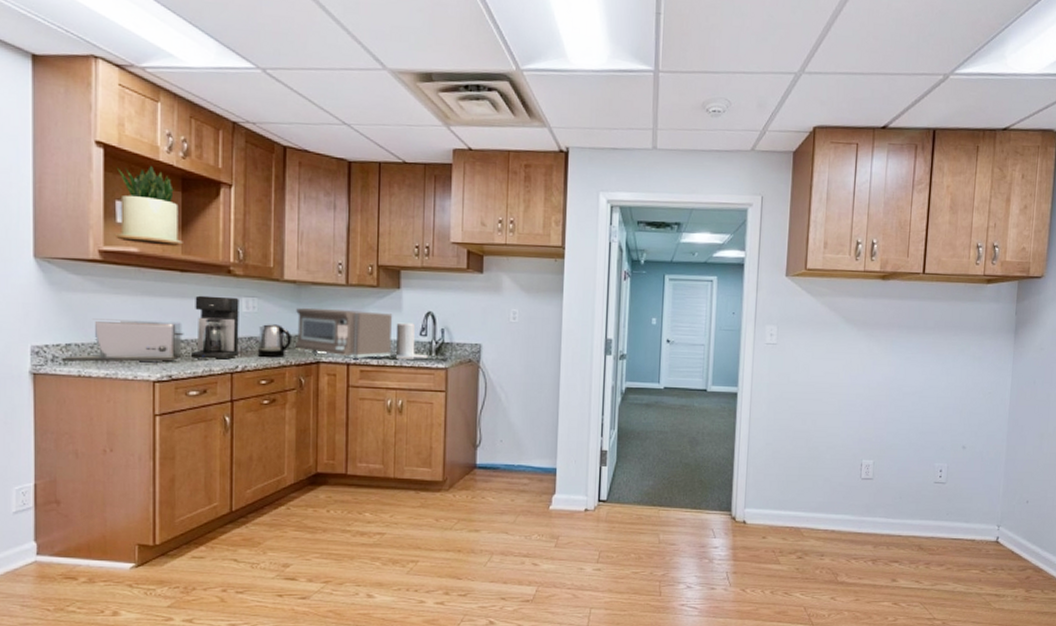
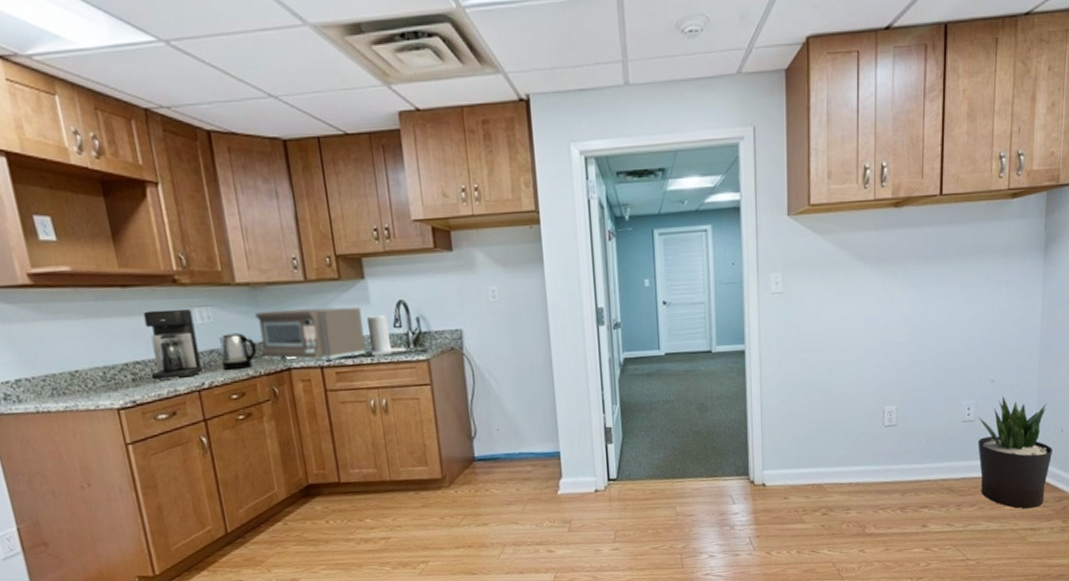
toaster: present [59,318,184,363] -> none [11,342,141,400]
planter: present [114,166,185,247] -> none [26,171,119,262]
planter: none [948,463,1019,574] -> present [977,396,1053,509]

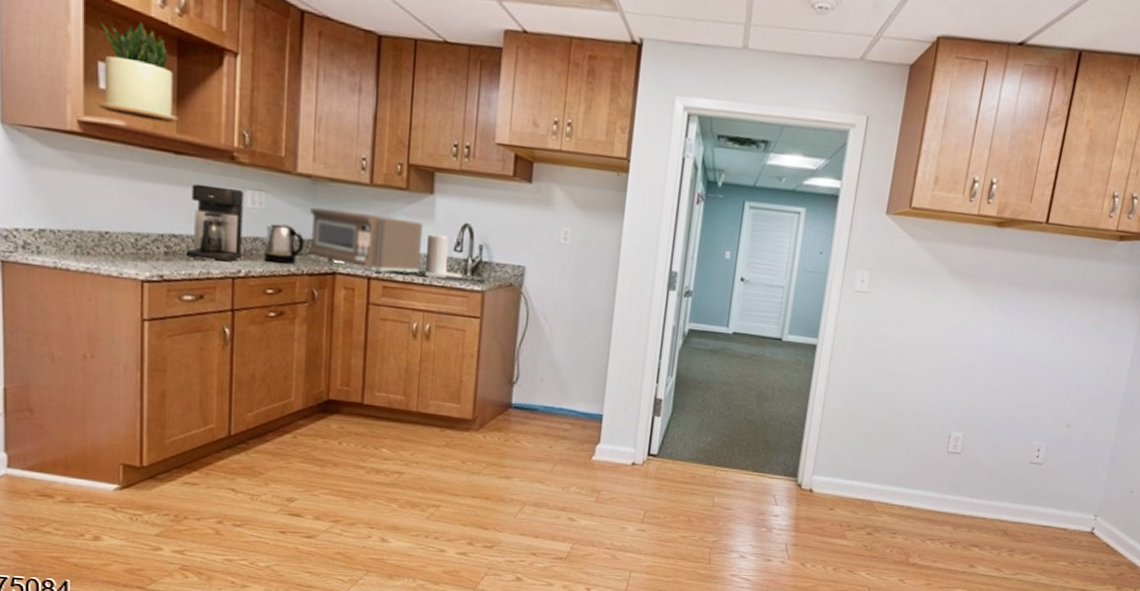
planter: none [26,171,119,262] -> present [96,20,180,123]
planter: present [977,396,1053,509] -> none [1037,444,1121,568]

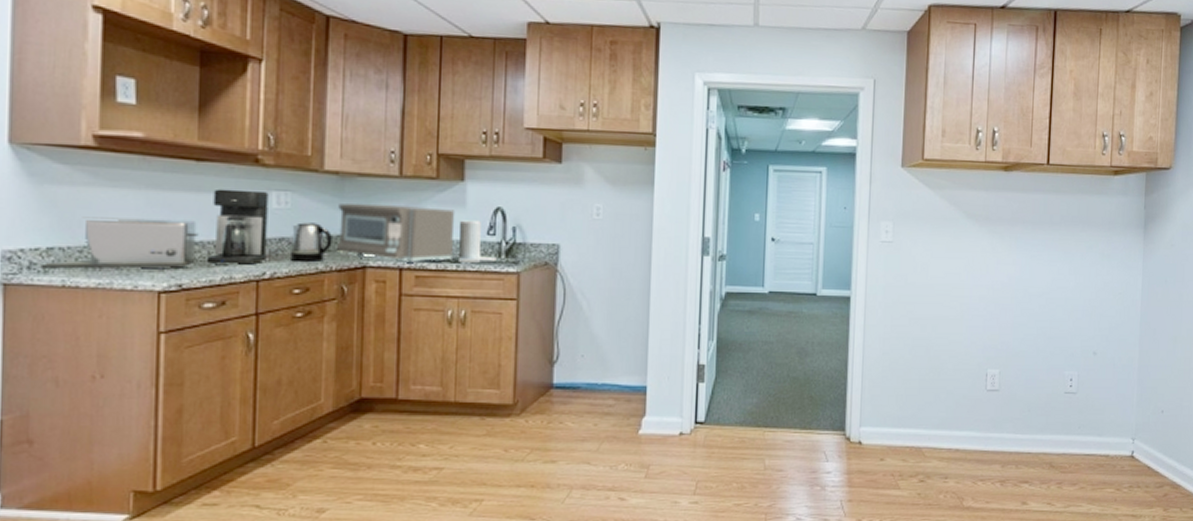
toaster: none [31,201,178,260] -> present [38,216,199,271]
planter: present [96,20,180,123] -> none [113,36,202,132]

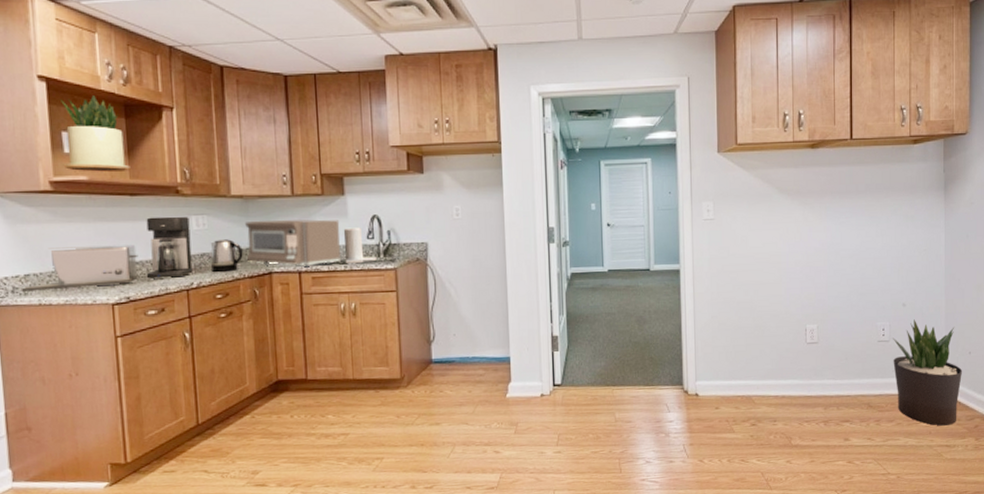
planter: none [113,36,202,132] -> present [61,96,132,173]
planter: none [1079,370,1154,493] -> present [892,319,963,426]

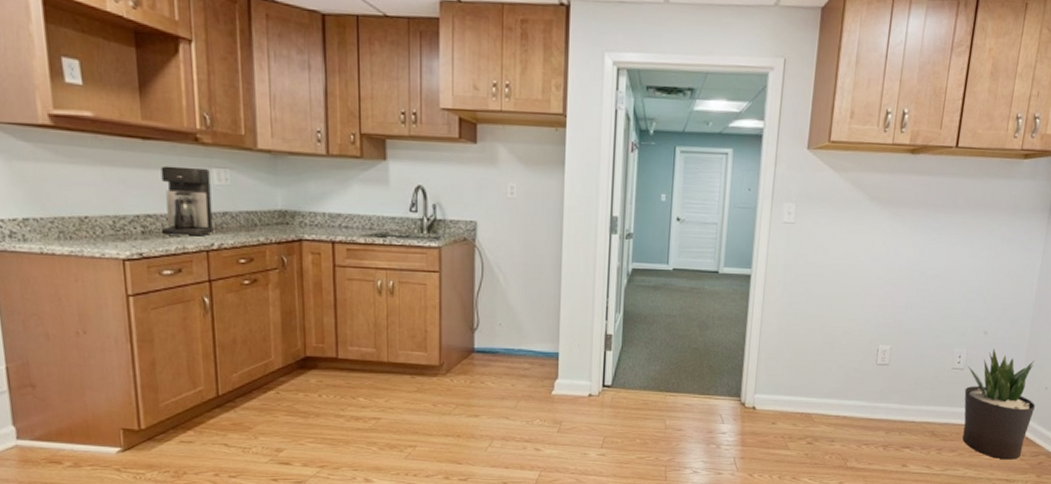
toaster: present [19,244,138,293] -> none [17,190,152,239]
planter: present [61,96,132,173] -> none [59,17,144,111]
kettle: present [210,239,243,272] -> none [233,198,270,234]
microwave: present [245,219,340,268] -> none [273,181,380,238]
paper towel: present [343,227,377,264] -> none [383,197,419,239]

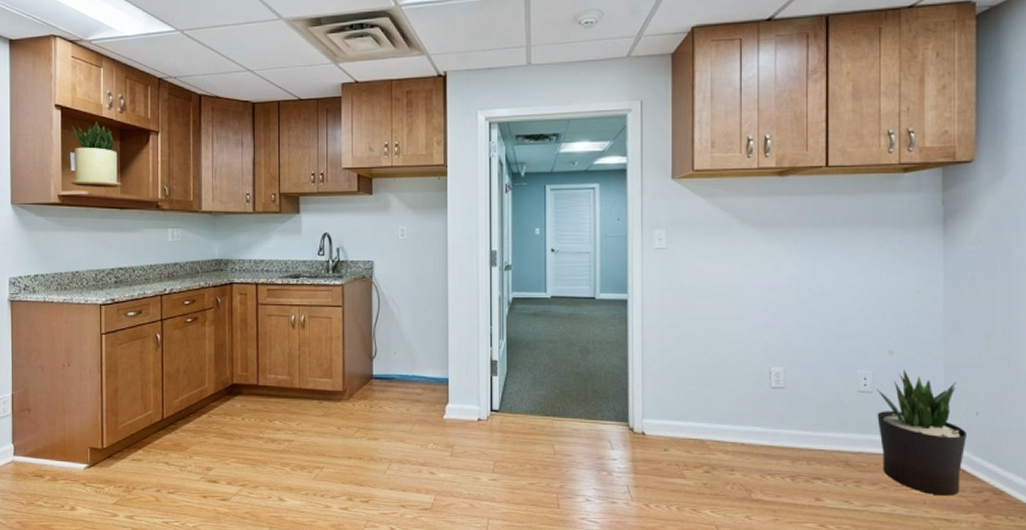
planter: none [59,17,144,111] -> present [69,121,123,189]
coffee maker: present [160,166,214,237] -> none [128,228,167,284]

